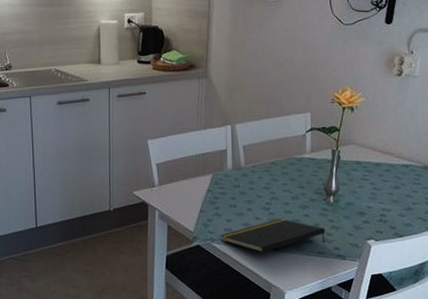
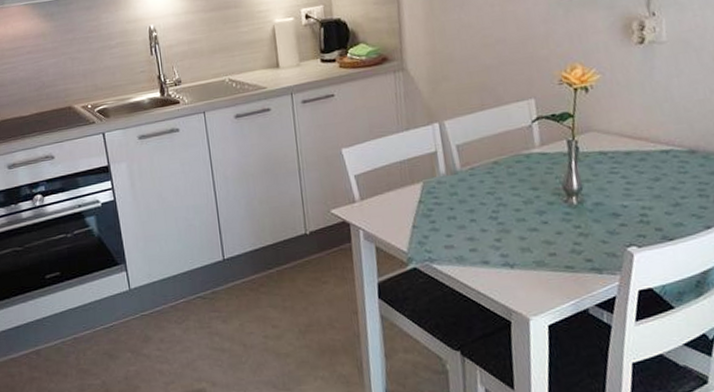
notepad: present [220,218,325,253] -> none [440,228,572,272]

